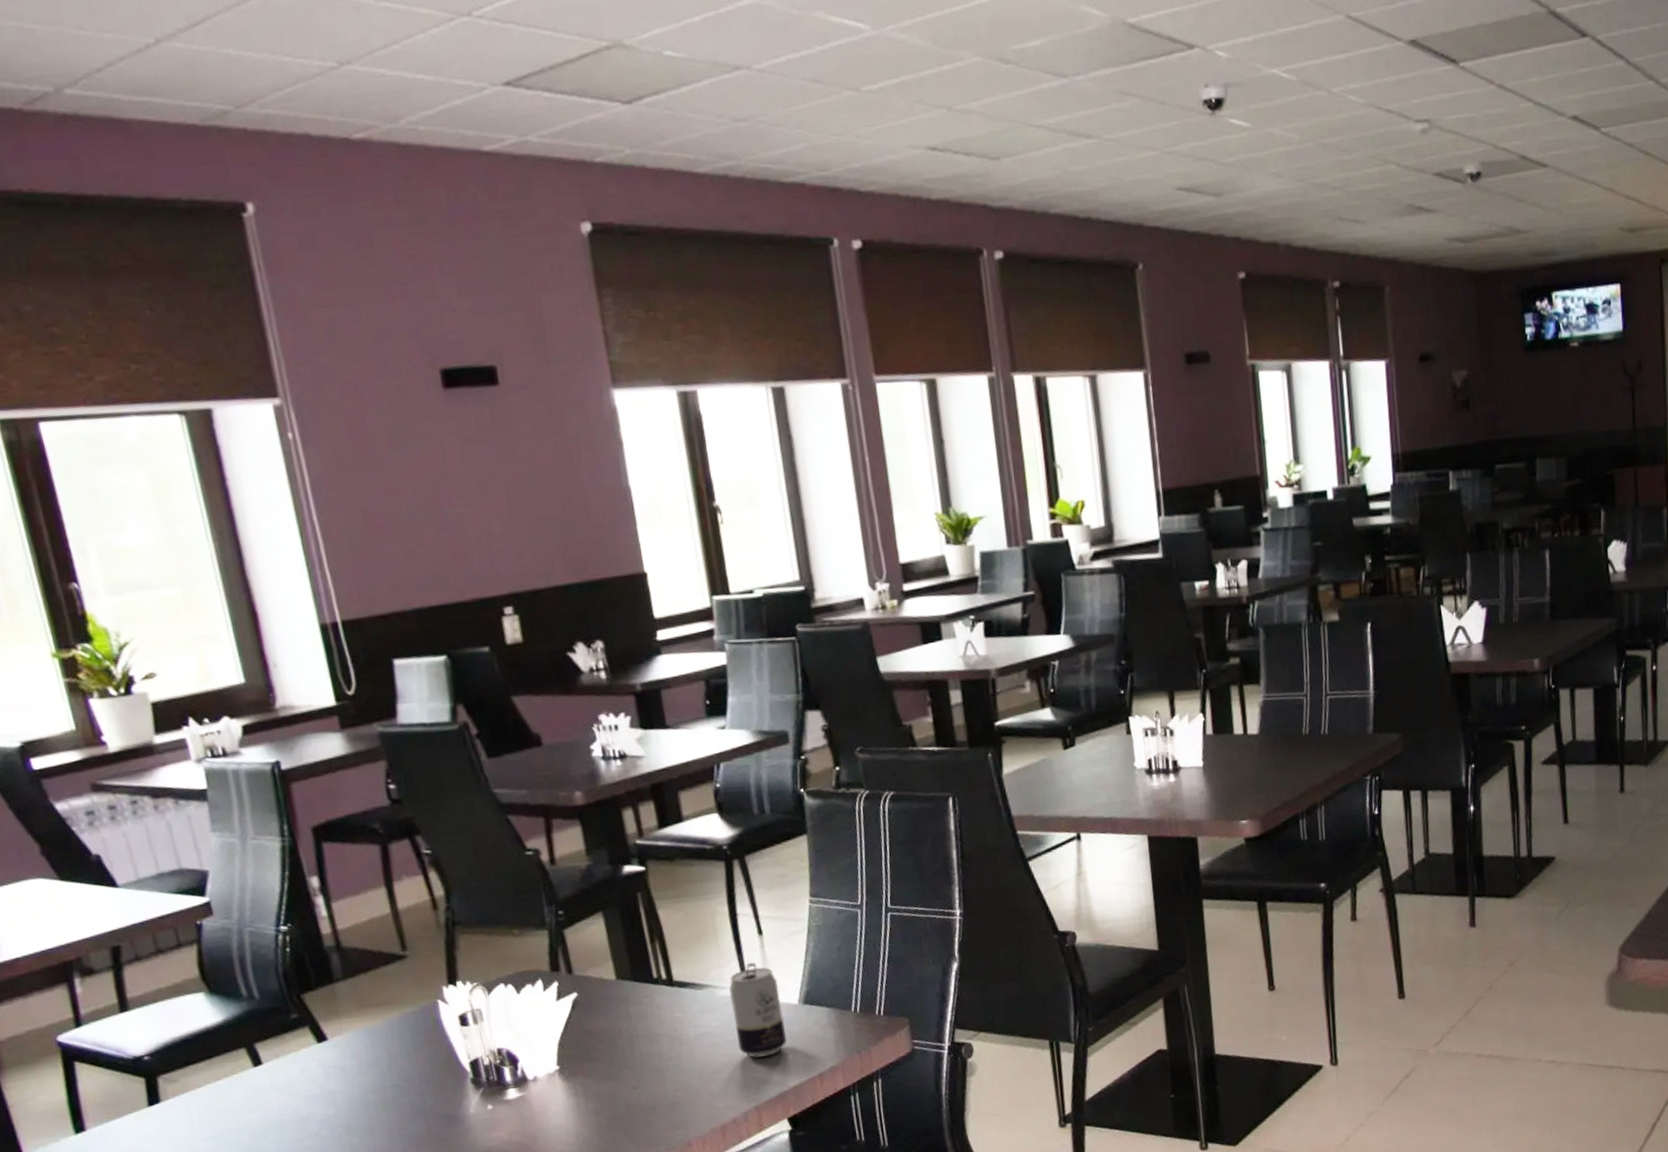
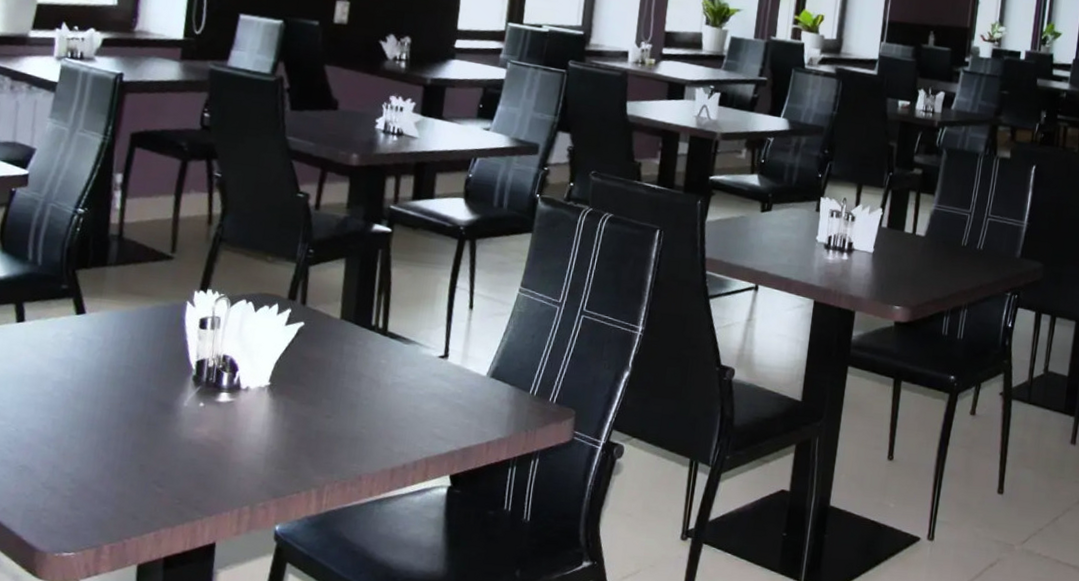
beverage can: present [729,962,787,1058] -> none [426,330,475,416]

